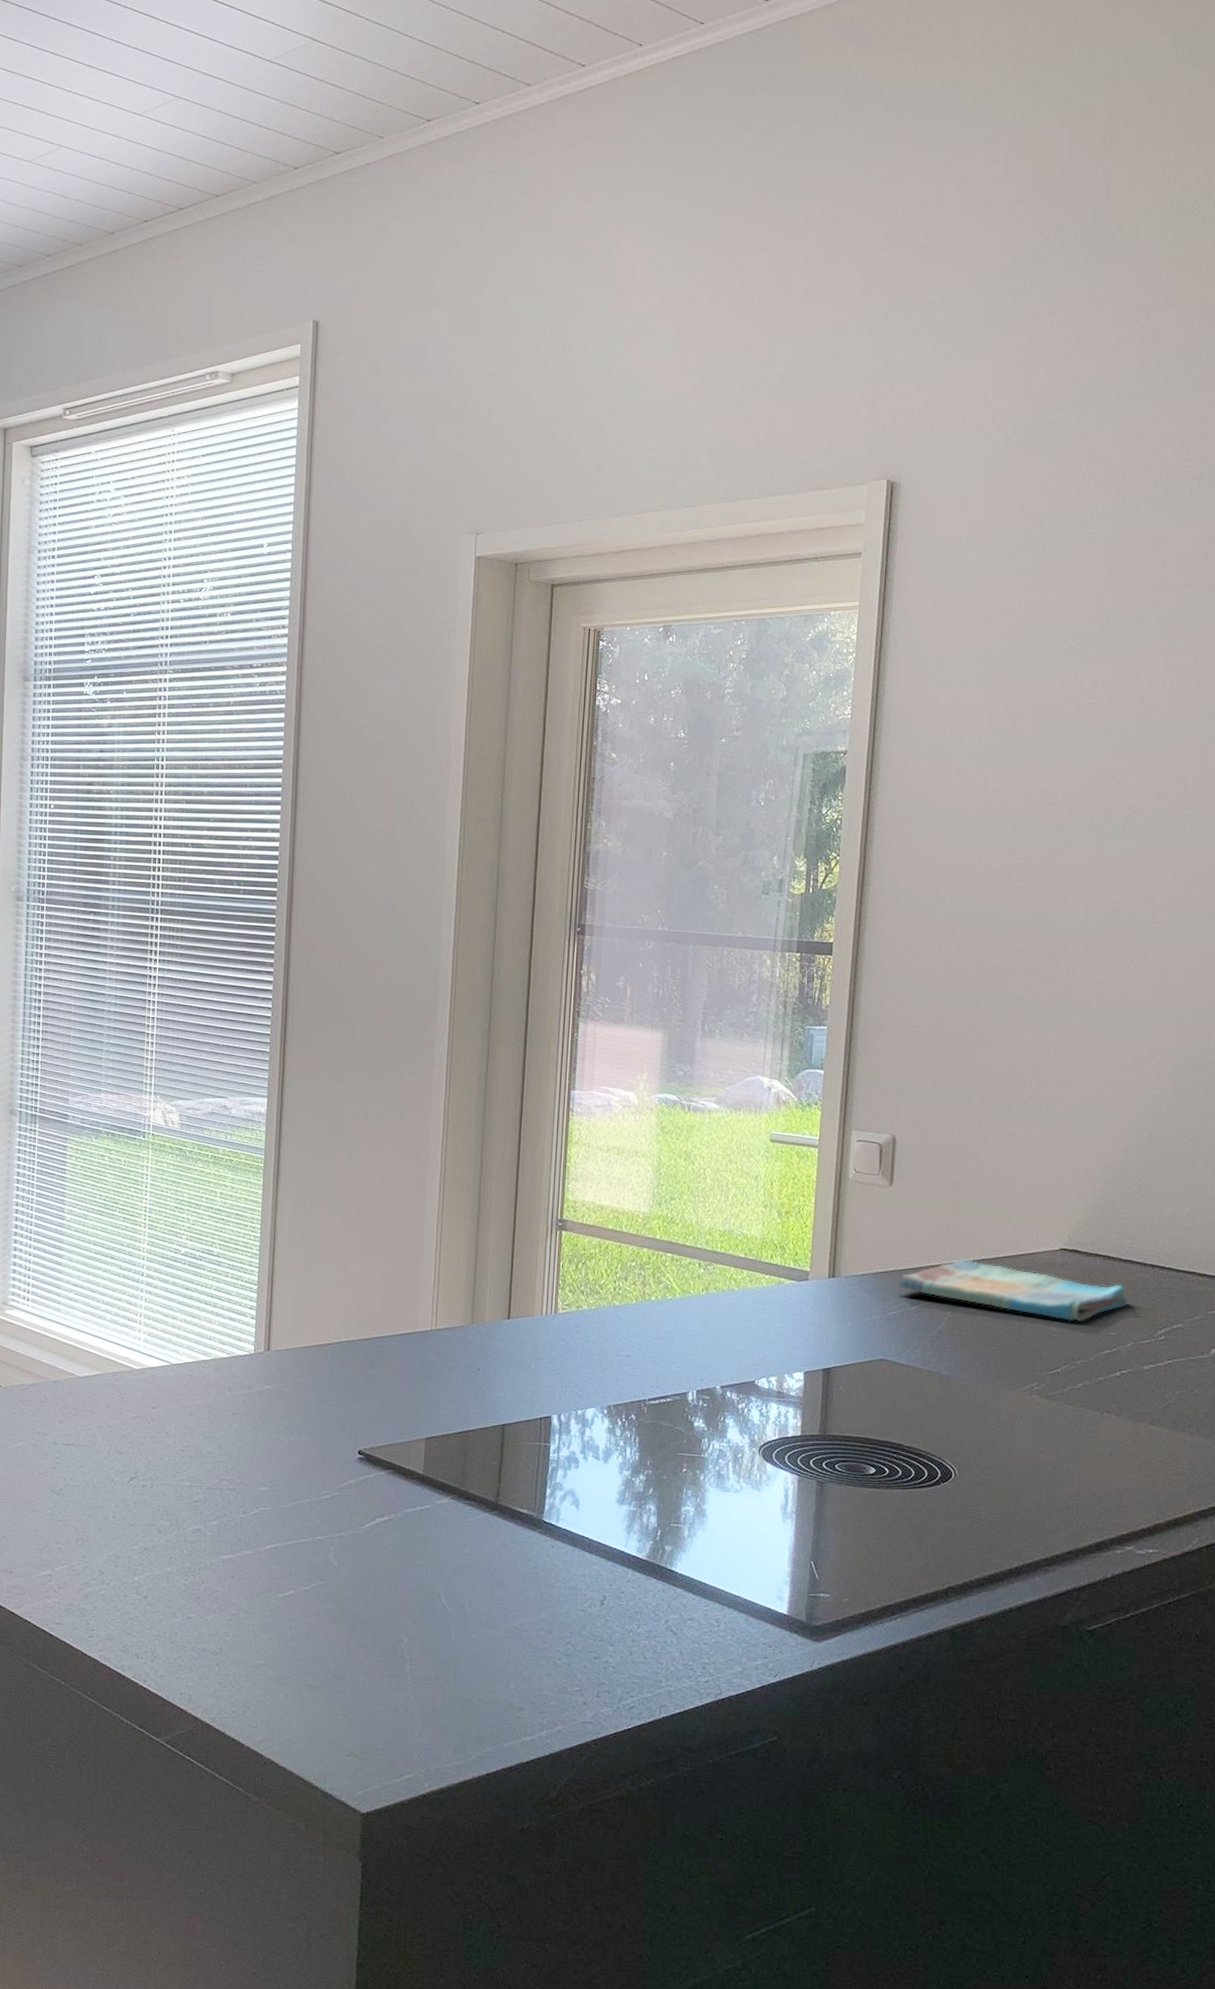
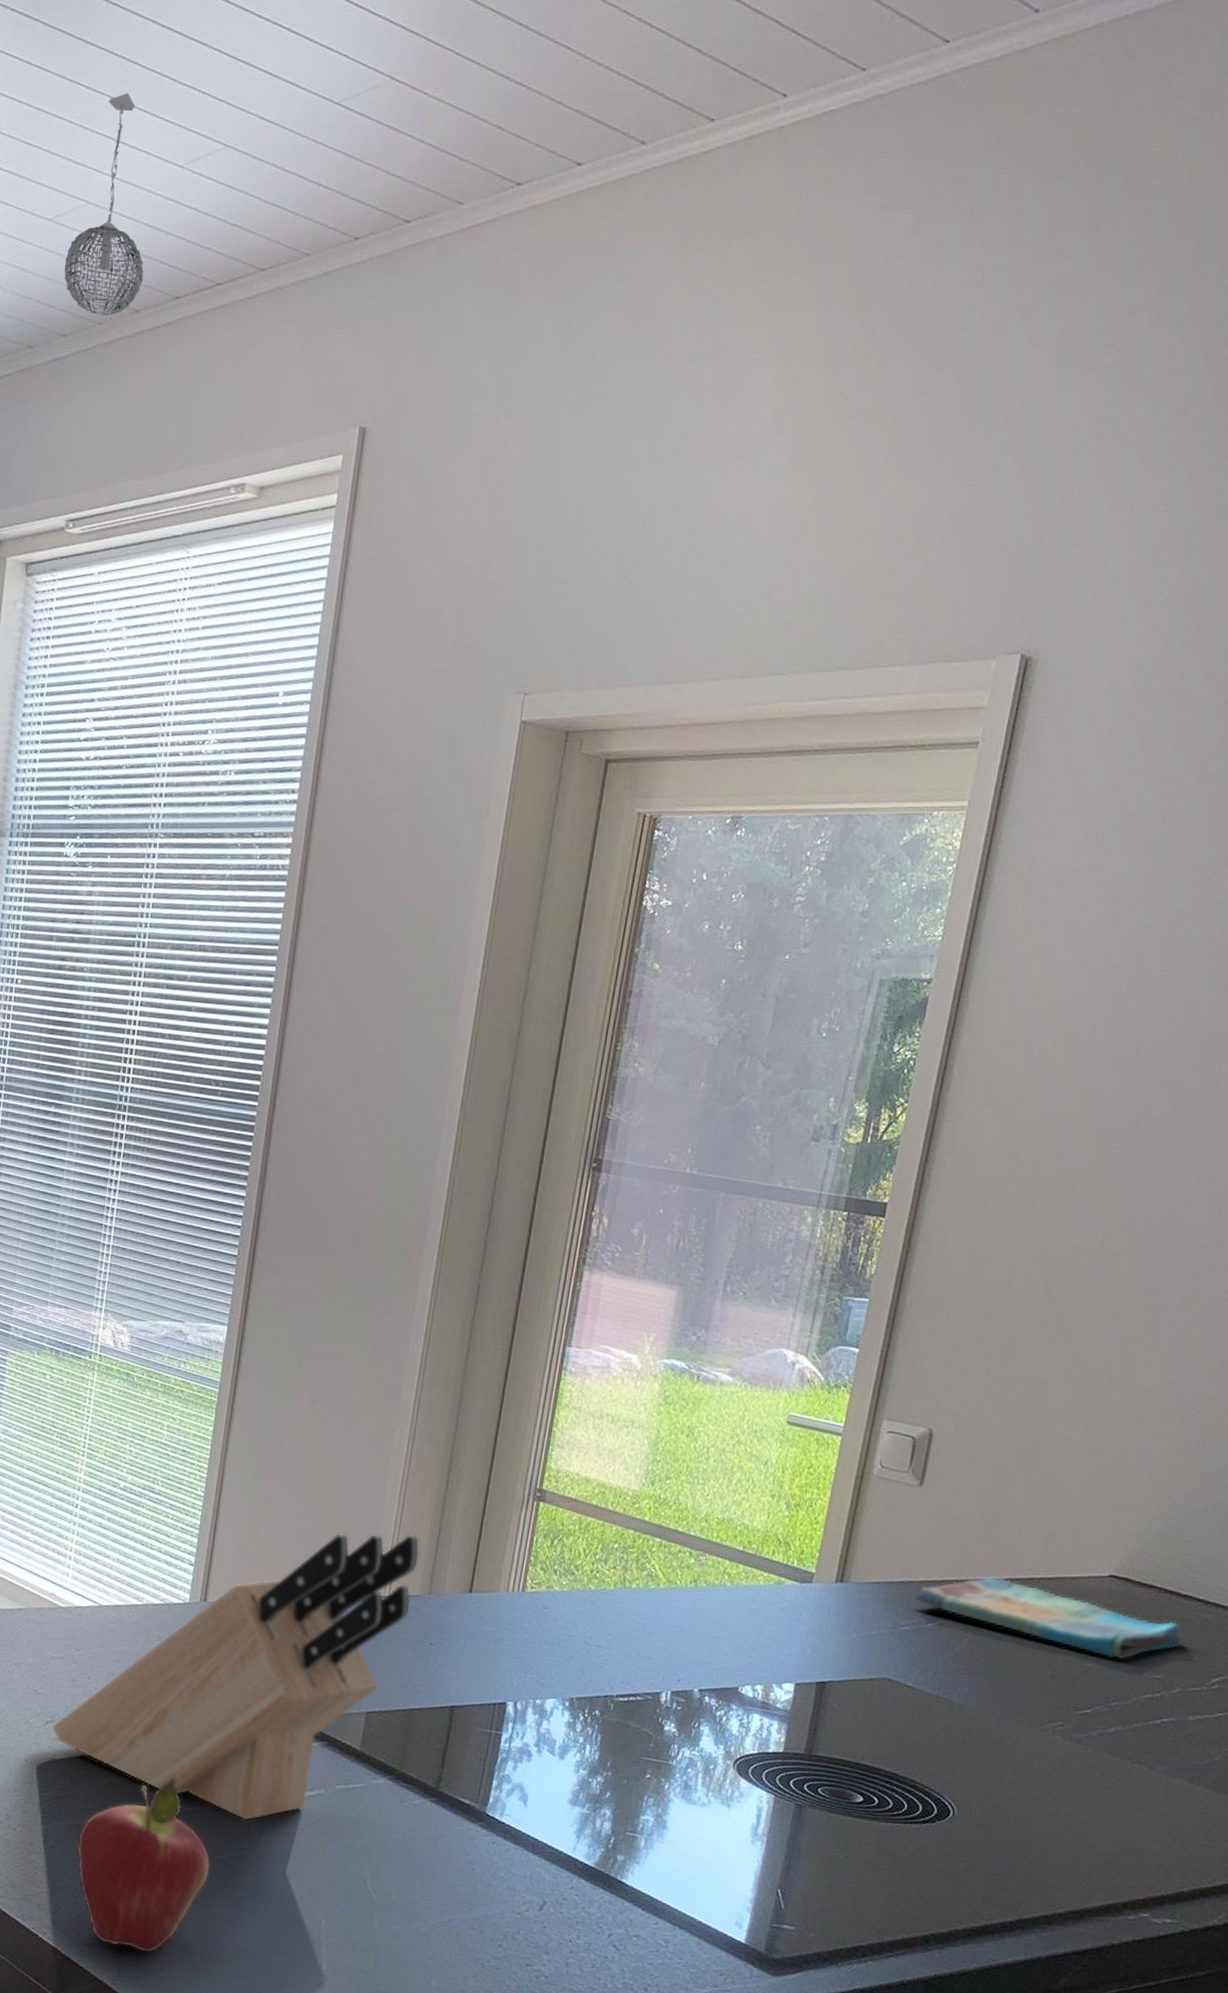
pendant light: none [45,57,115,238] -> present [64,93,144,316]
knife block: none [135,1271,459,1552] -> present [52,1533,420,1821]
fruit: none [169,1518,295,1688] -> present [77,1777,211,1953]

